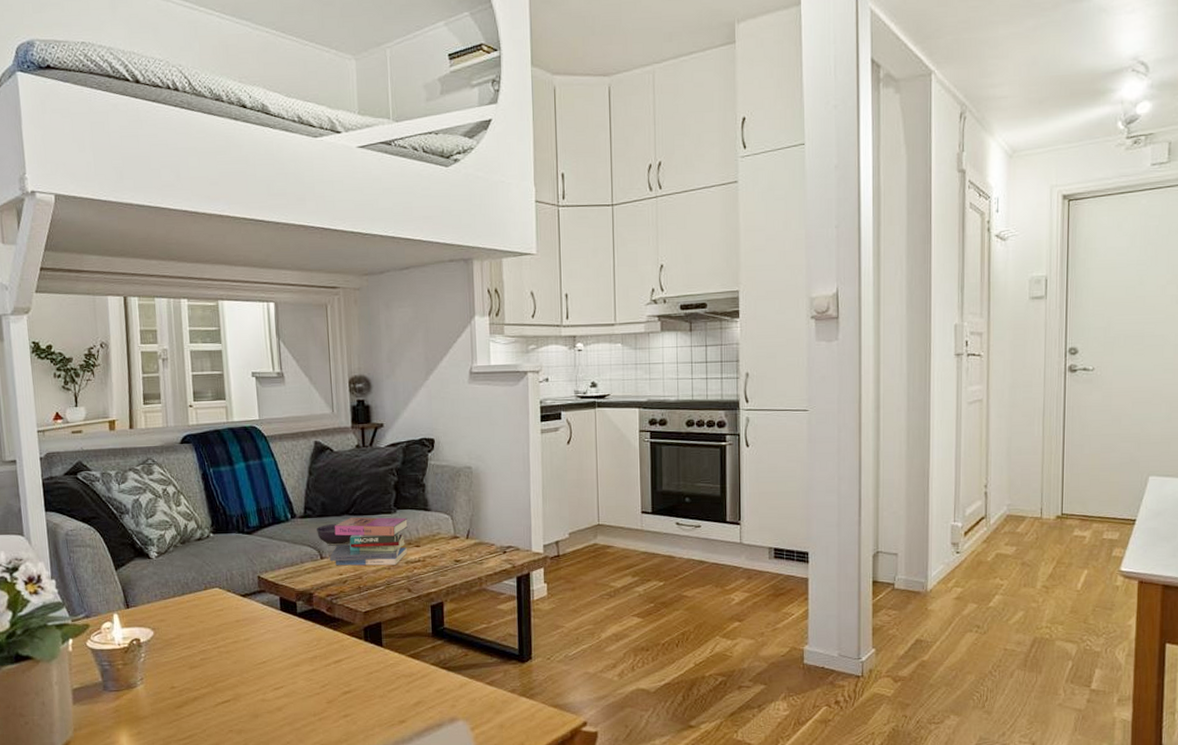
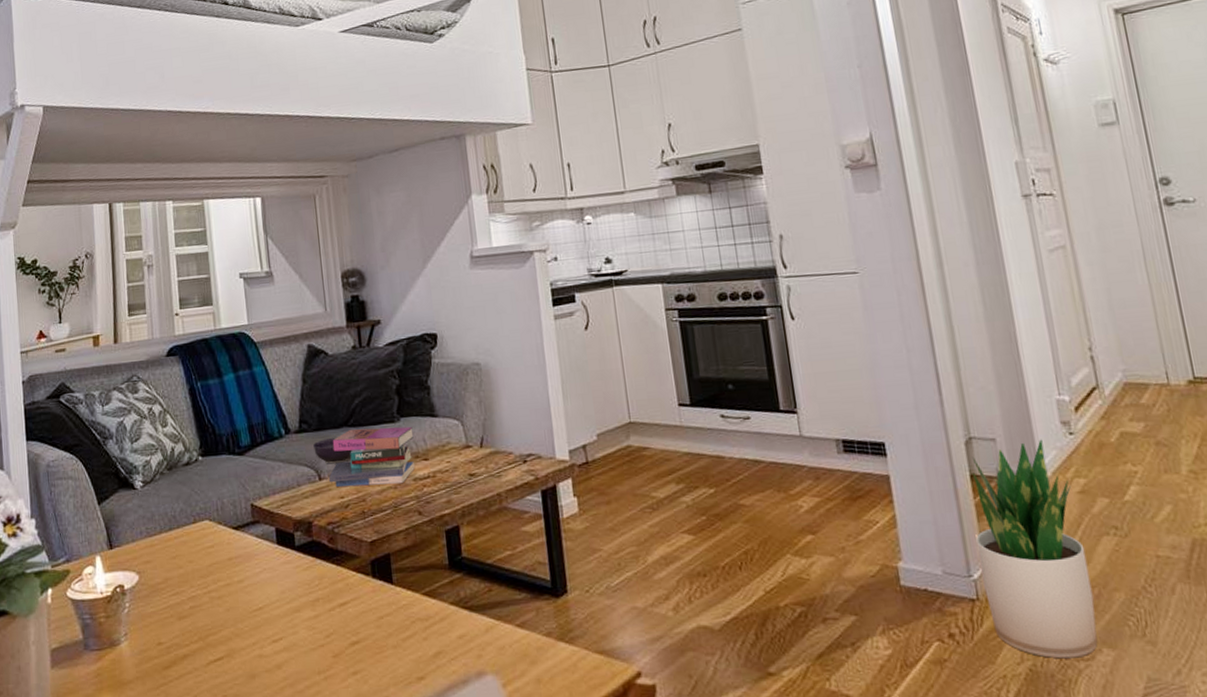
planter: none [869,556,951,722] -> present [972,439,1098,659]

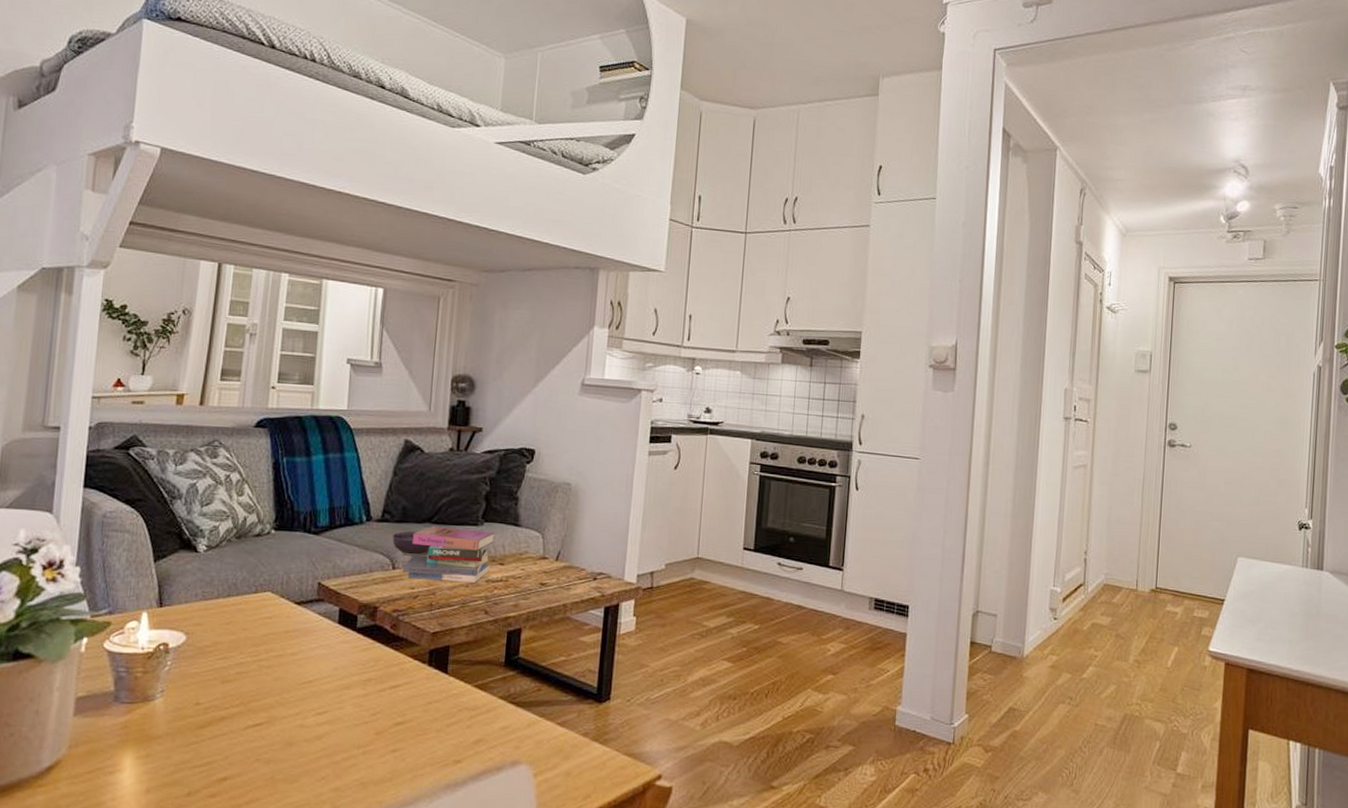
planter: present [972,439,1098,659] -> none [960,620,1045,798]

